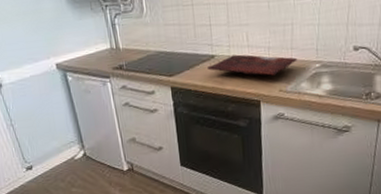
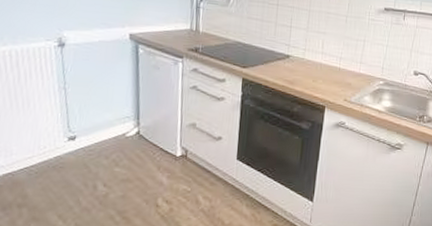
cutting board: present [207,54,297,76] -> none [281,58,364,85]

